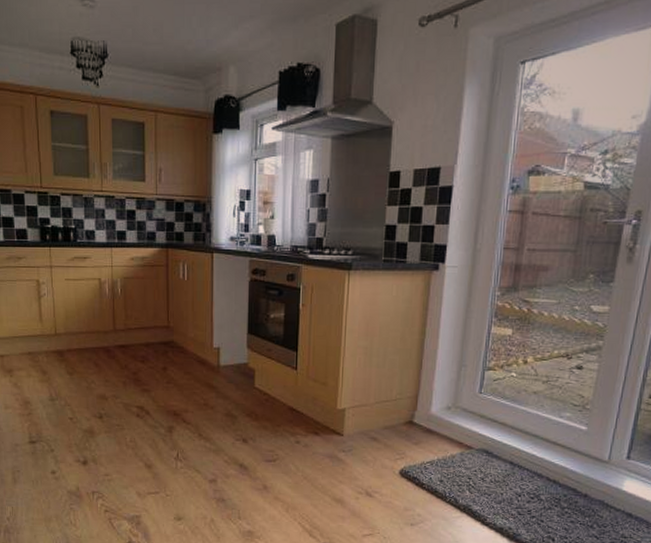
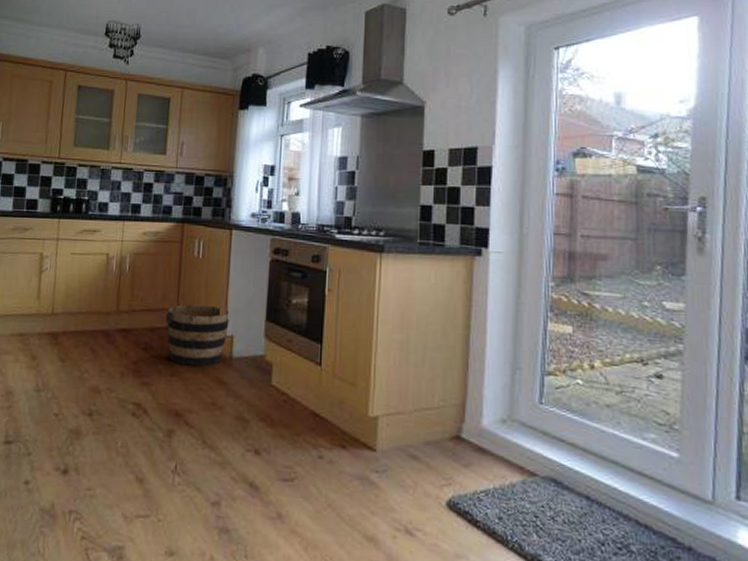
bucket: none [158,321,216,374] -> present [165,304,231,367]

